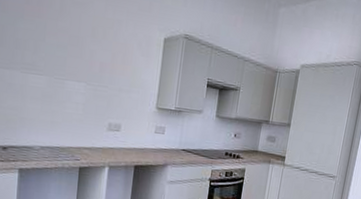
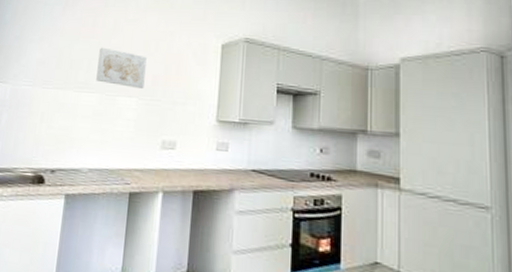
wall art: none [44,28,95,74] -> present [96,47,147,88]

